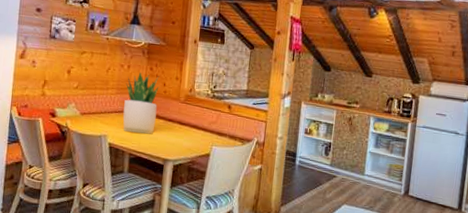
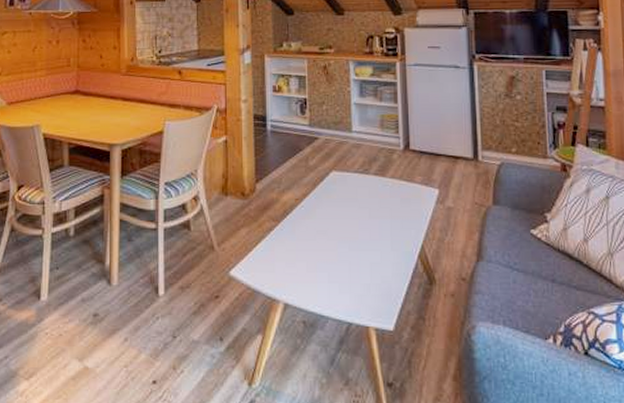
planter: present [123,71,159,135] -> none [56,46,95,119]

